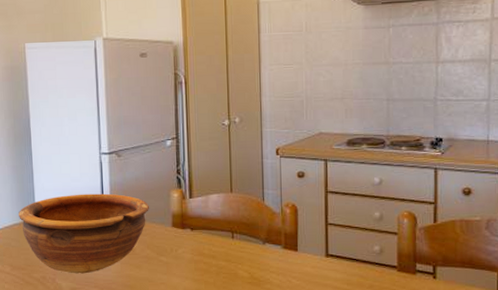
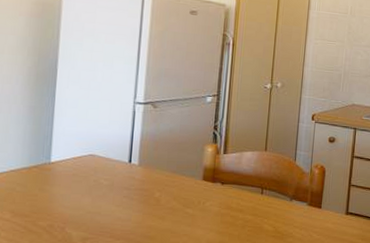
bowl: present [19,193,150,274] -> none [29,141,182,223]

